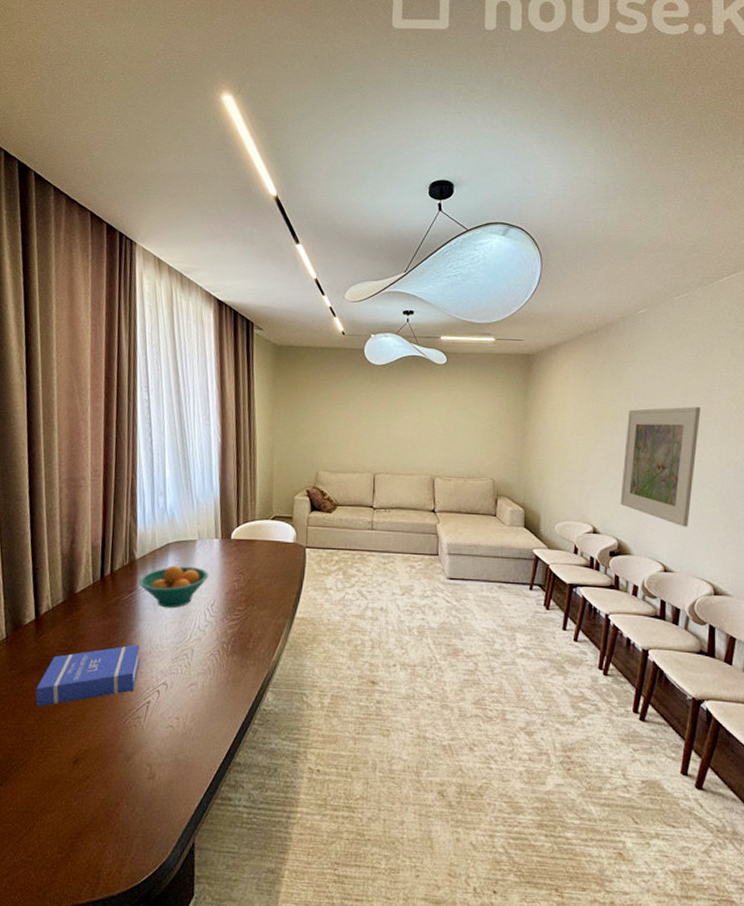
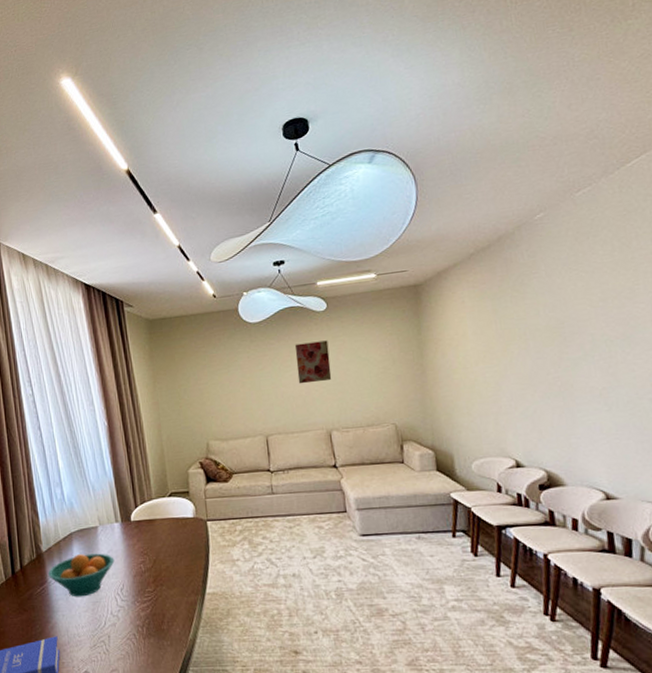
wall art: none [411,391,443,430] -> present [294,340,332,384]
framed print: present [620,406,700,527] -> none [538,310,629,448]

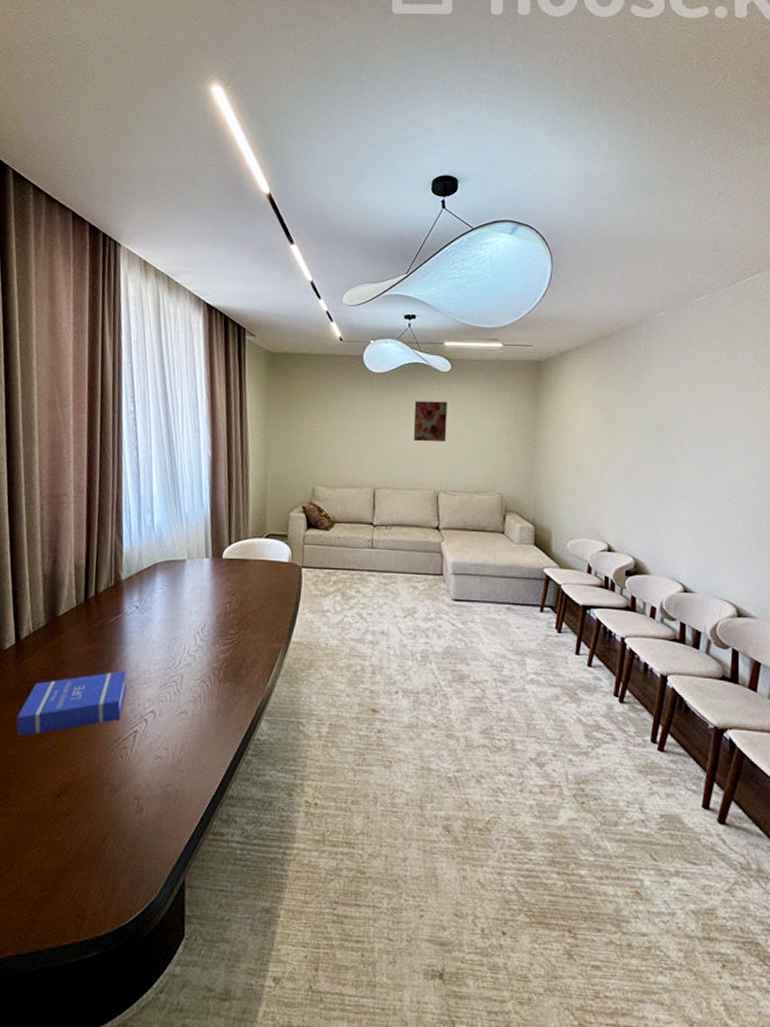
fruit bowl: present [48,553,115,597] -> none [125,587,199,632]

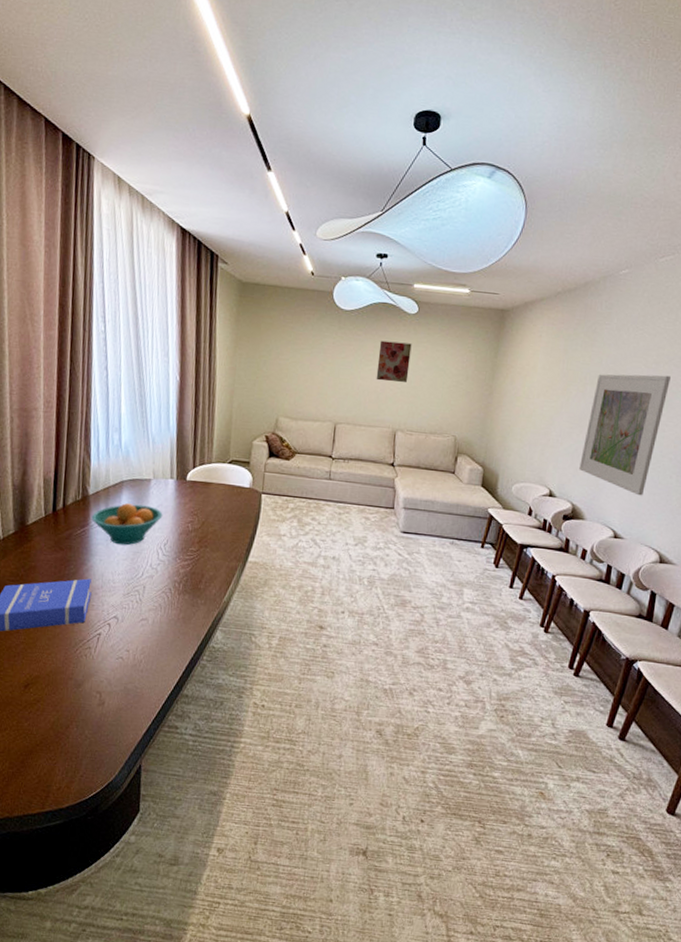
fruit bowl: none [125,587,199,632] -> present [92,503,163,546]
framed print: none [637,416,723,545] -> present [579,374,671,496]

